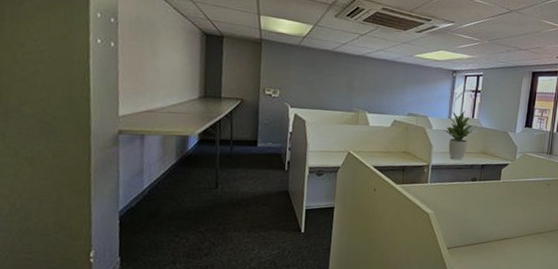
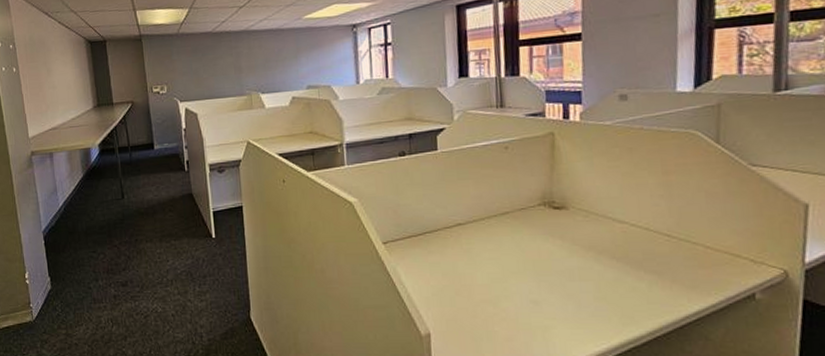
potted plant: present [443,110,473,161] -> none [352,70,391,133]

